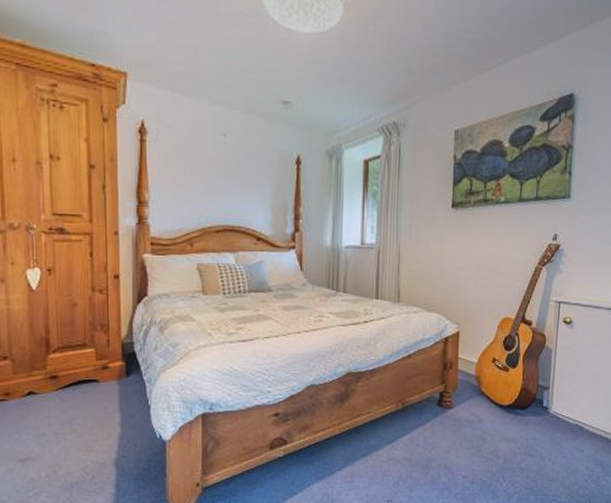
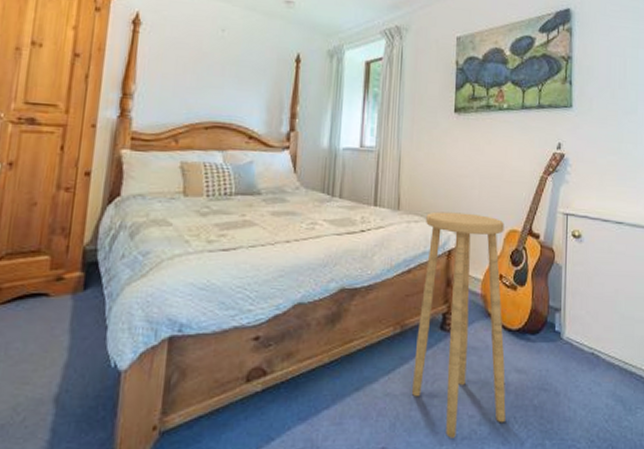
stool: none [412,303,499,493] -> present [411,211,506,438]

